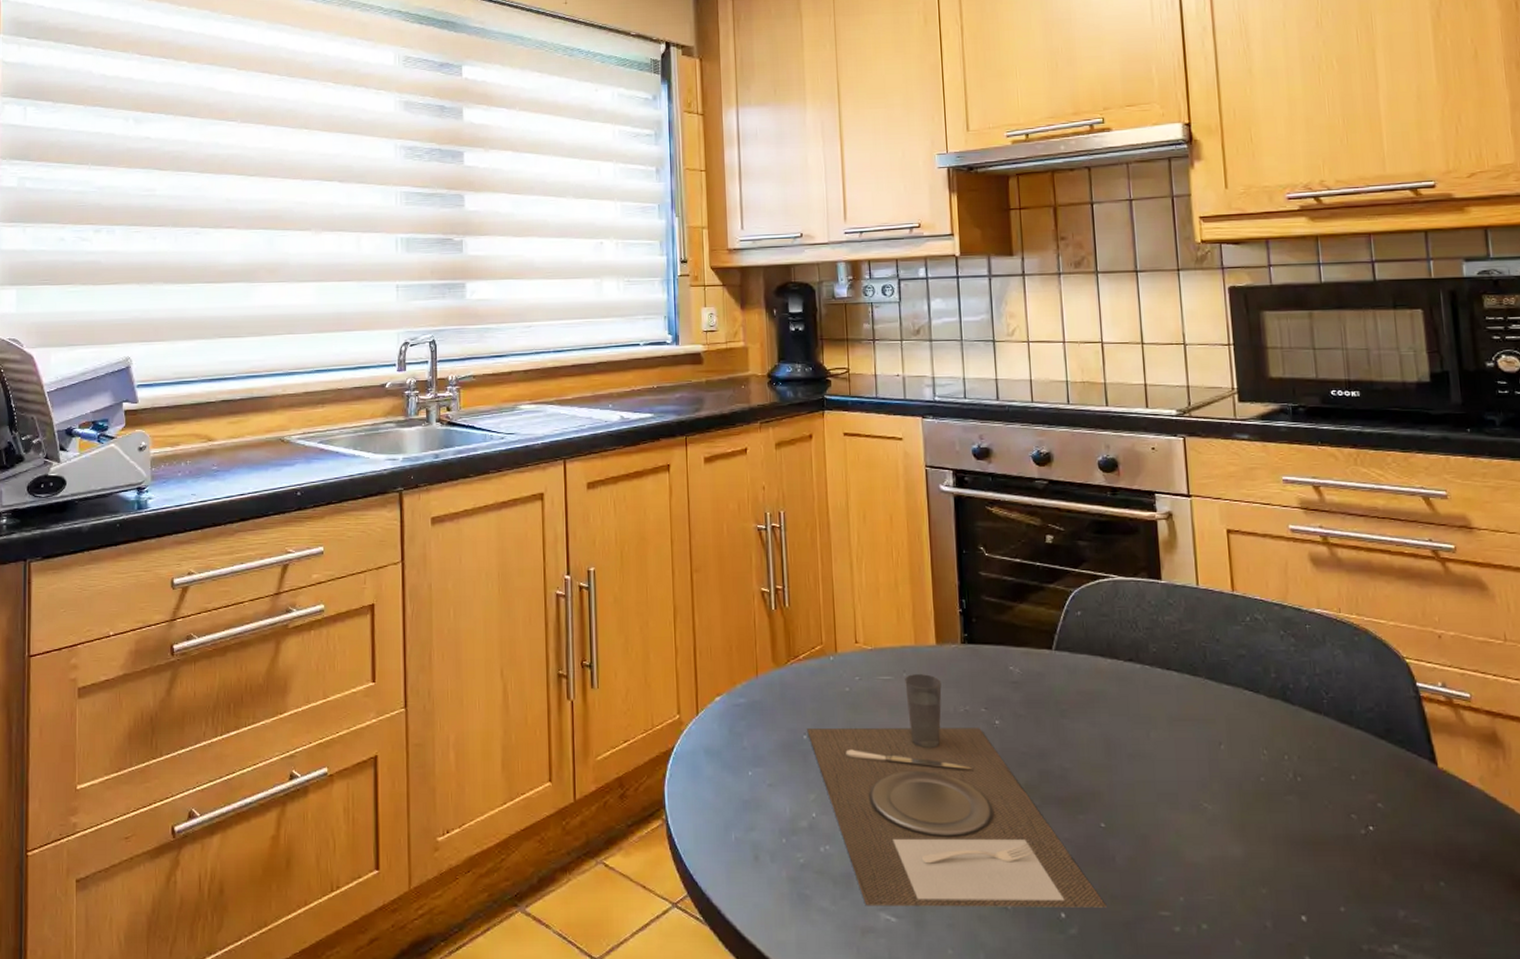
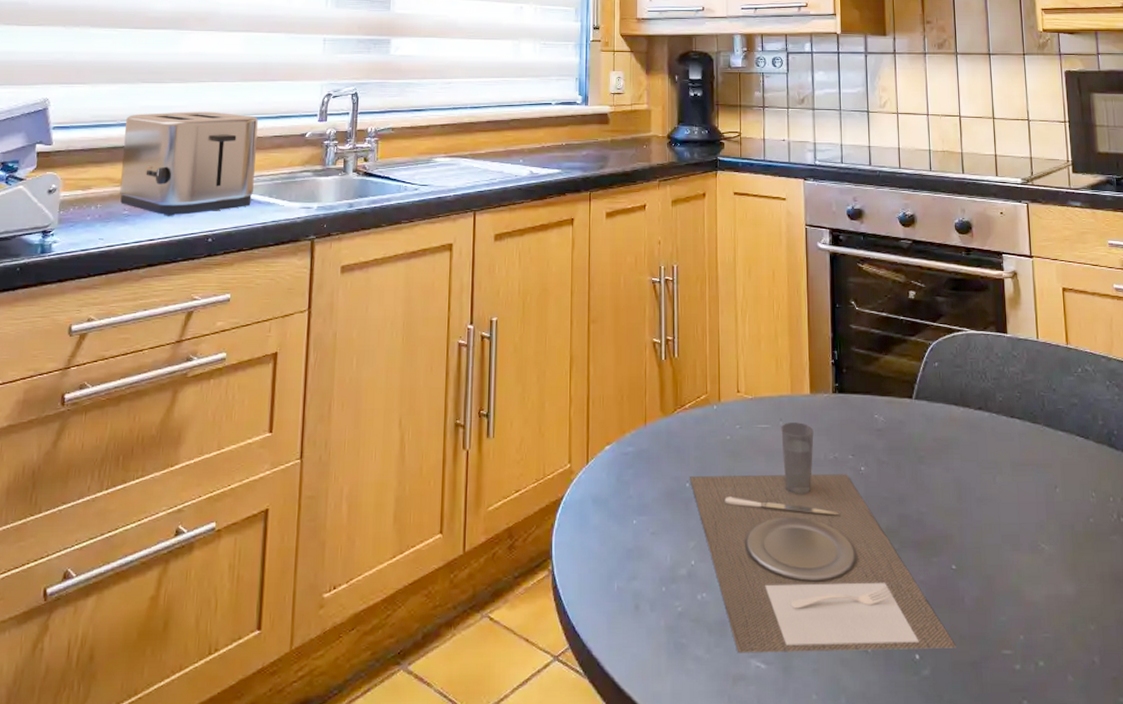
toaster: none [206,364,337,471] -> present [119,111,258,216]

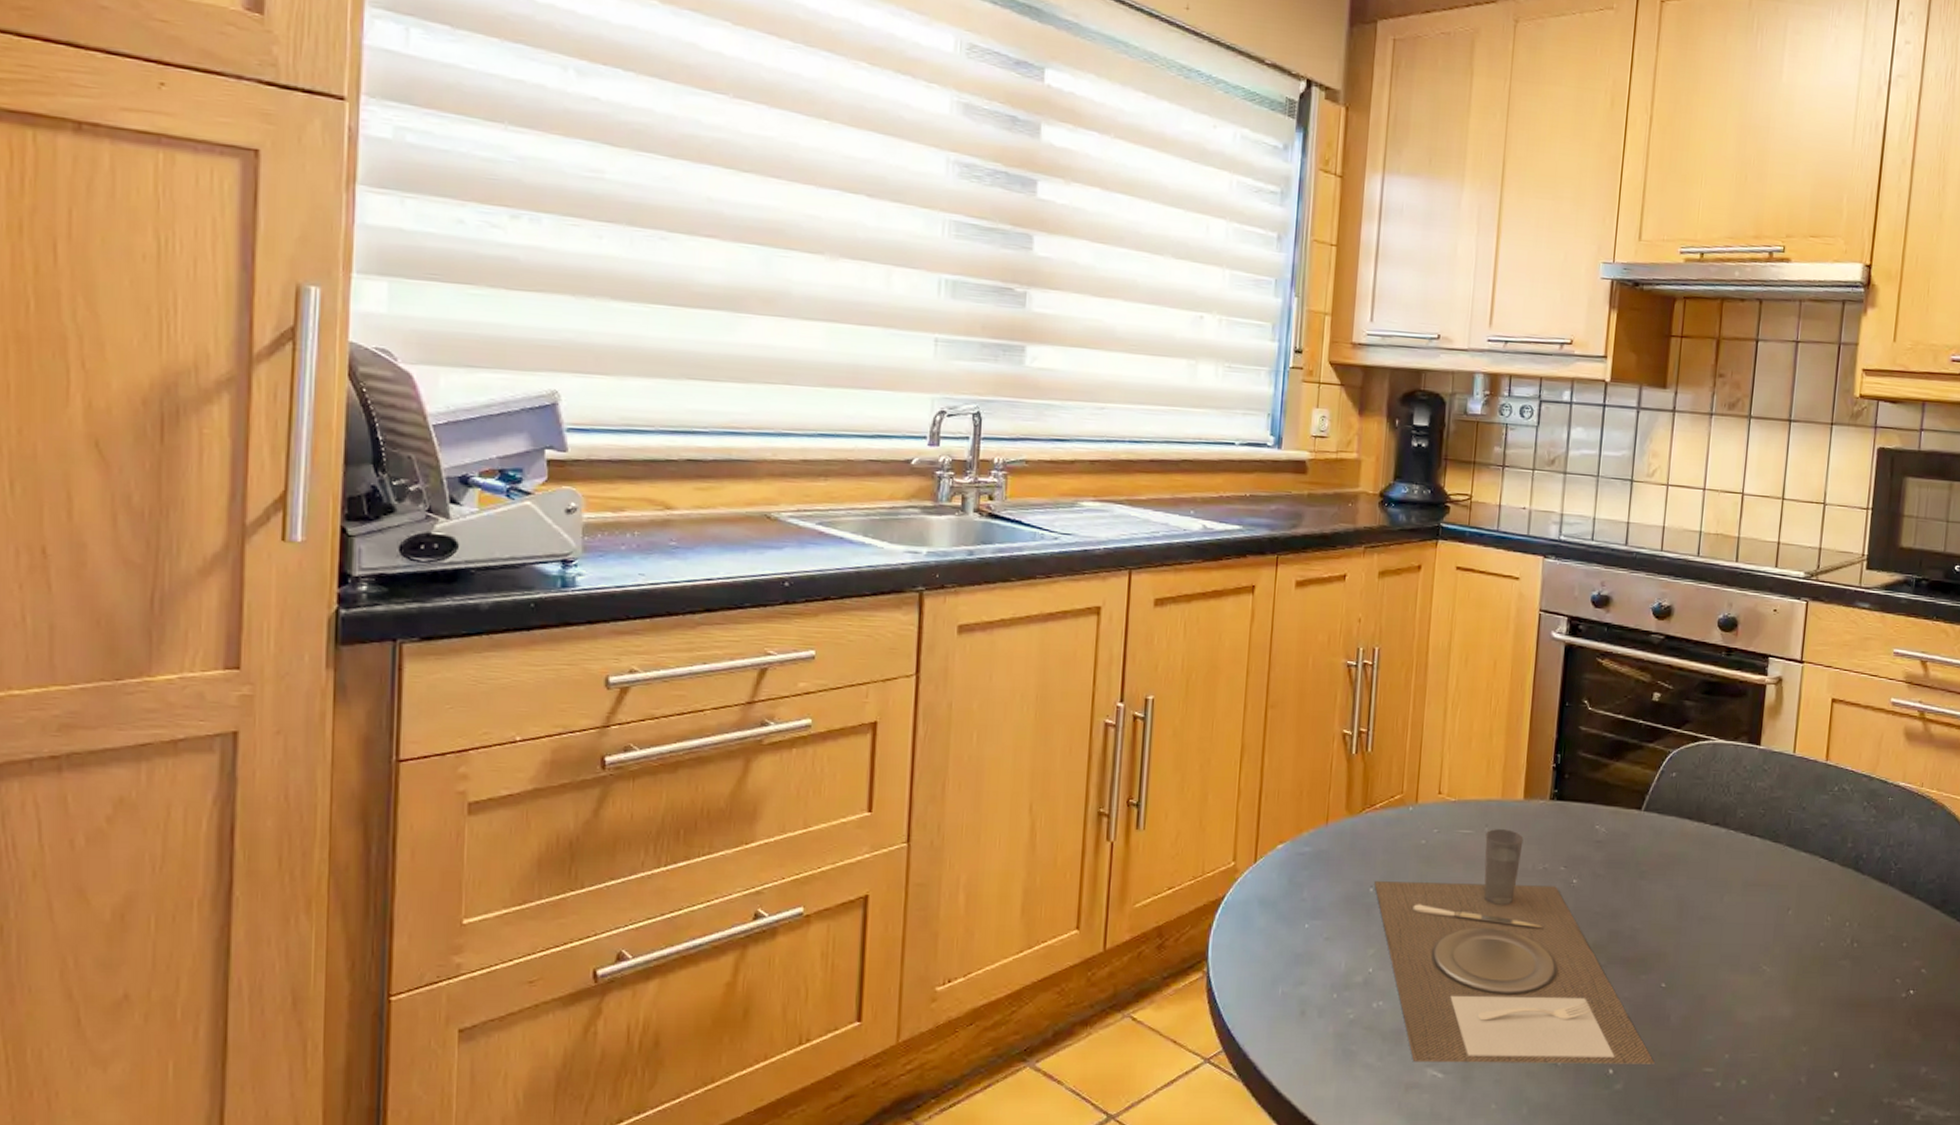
toaster: present [119,111,258,216] -> none [662,419,847,552]

